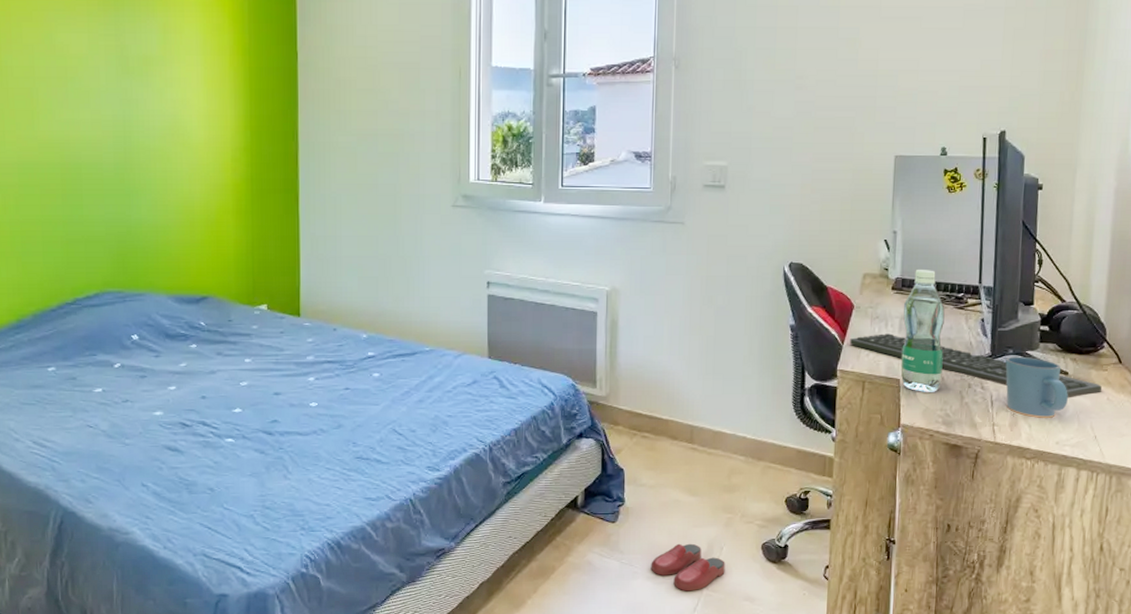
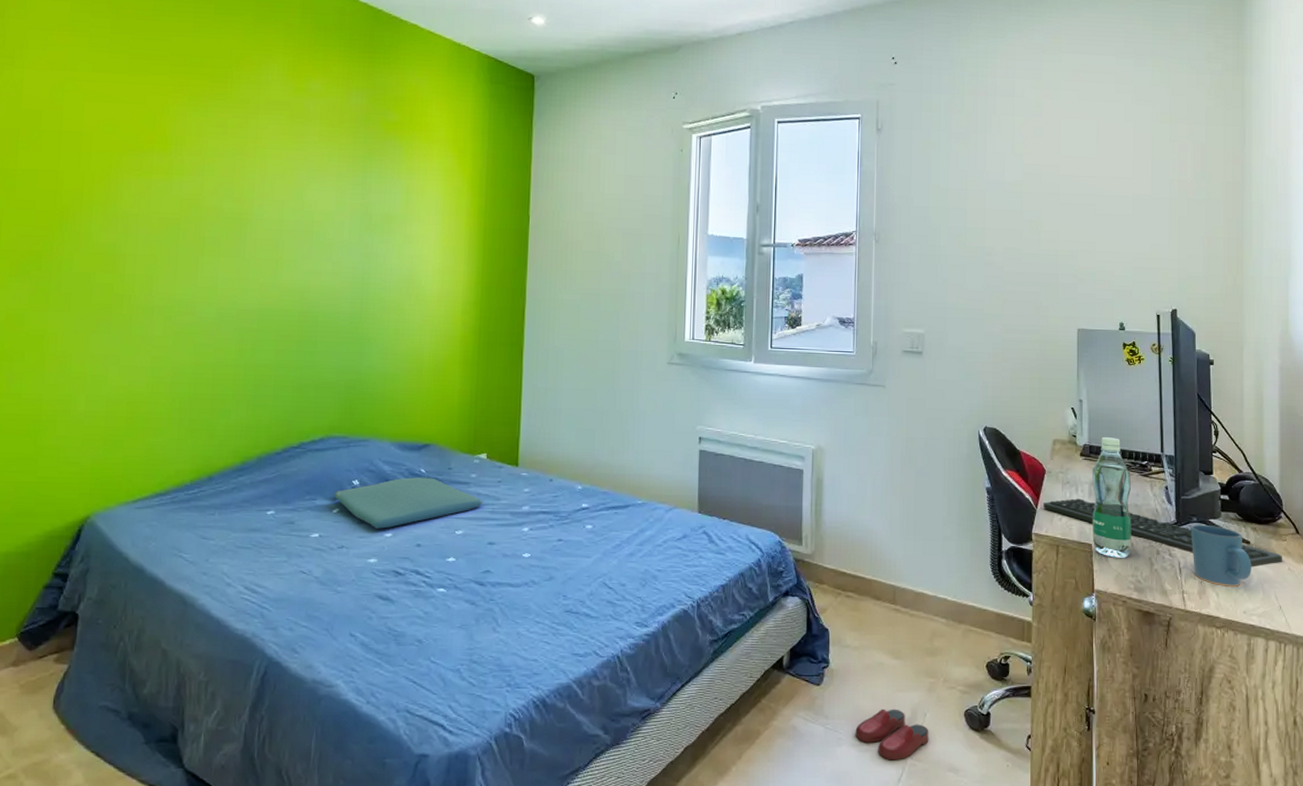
cushion: none [114,330,267,382] -> present [335,477,483,529]

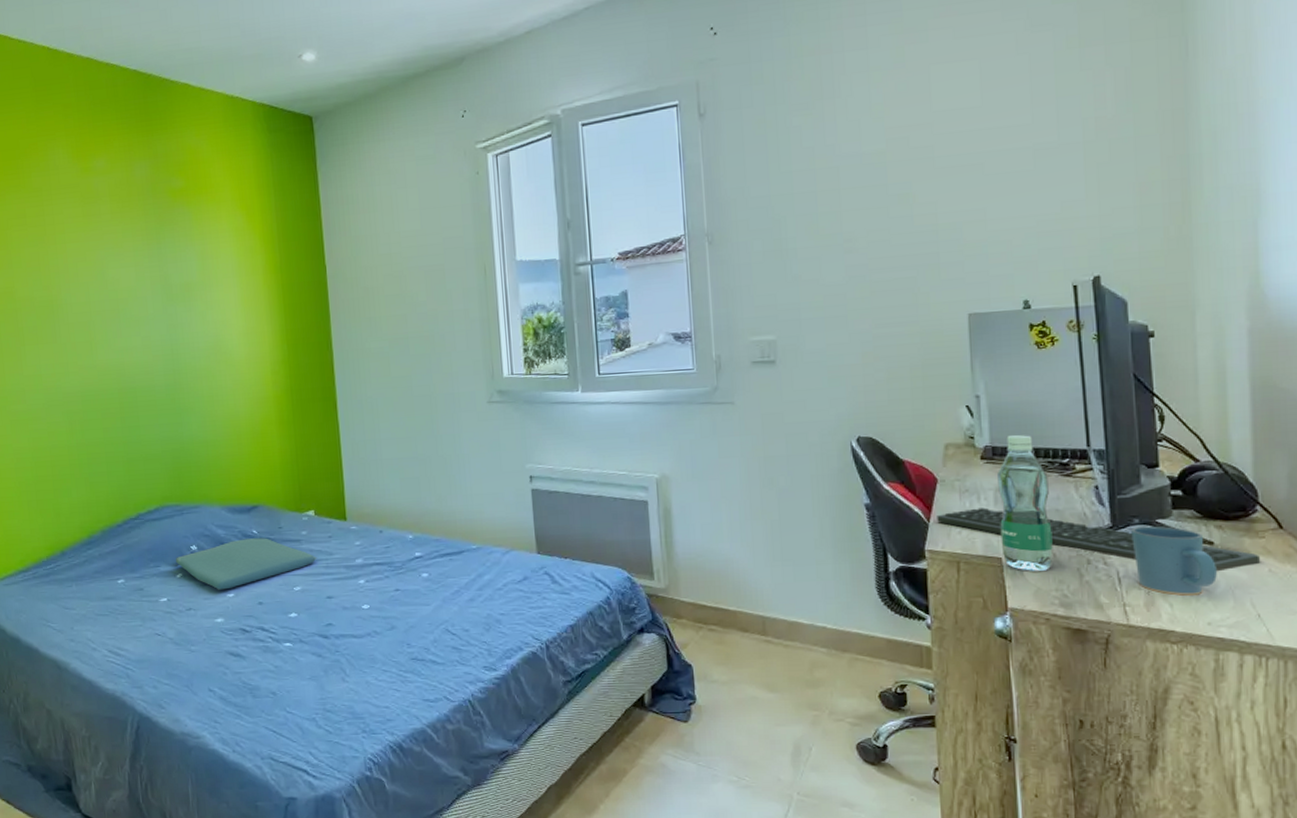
slippers: present [855,709,929,760] -> none [731,743,817,796]

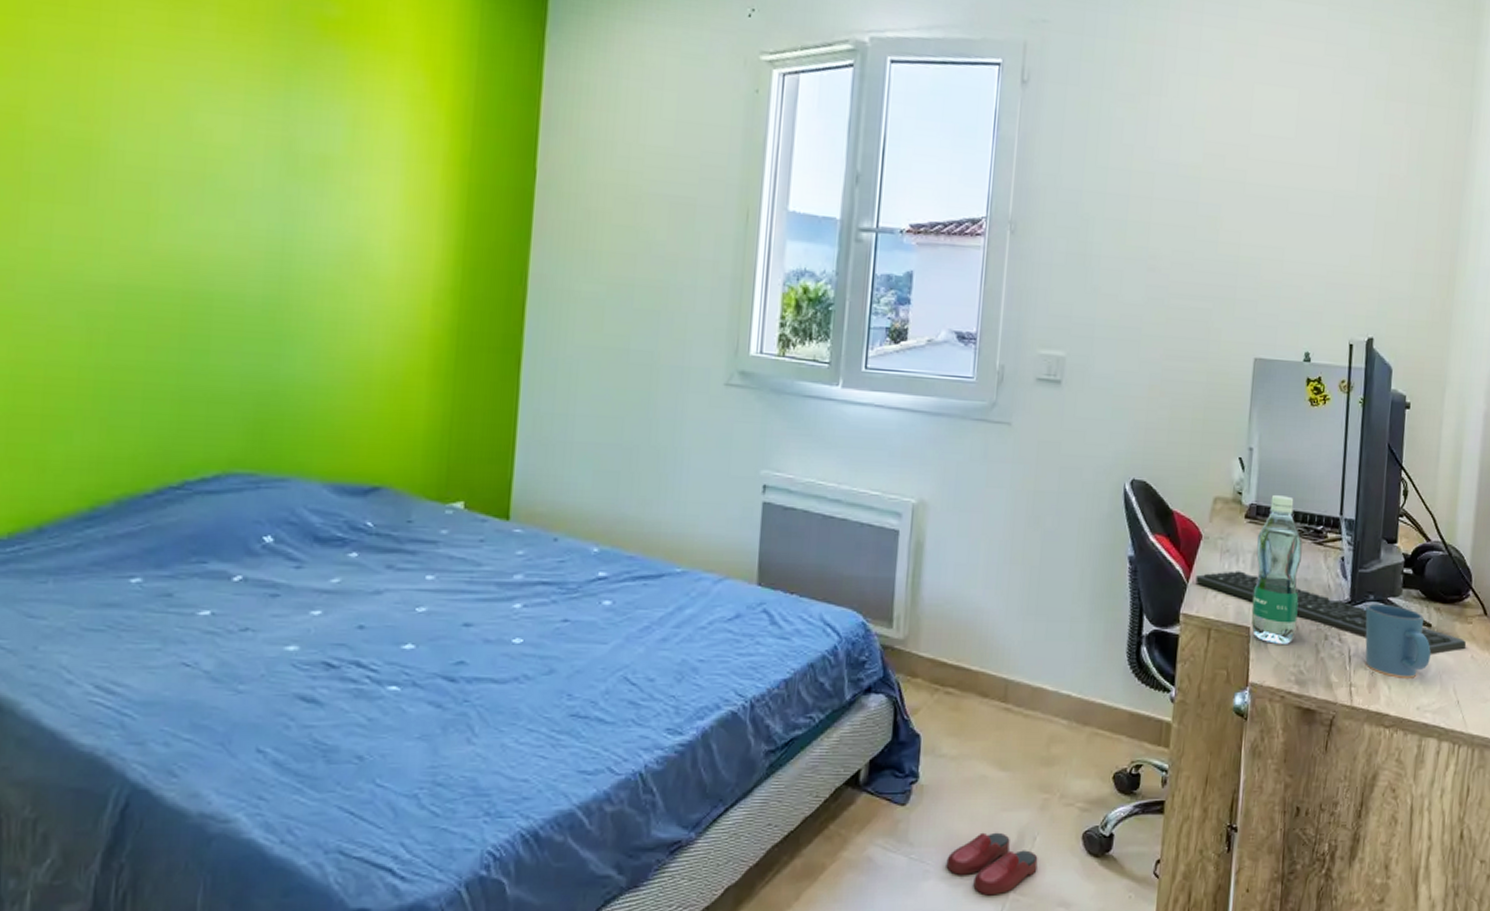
cushion: present [176,538,317,590] -> none [235,533,458,604]
slippers: none [731,743,817,796] -> present [946,832,1038,896]

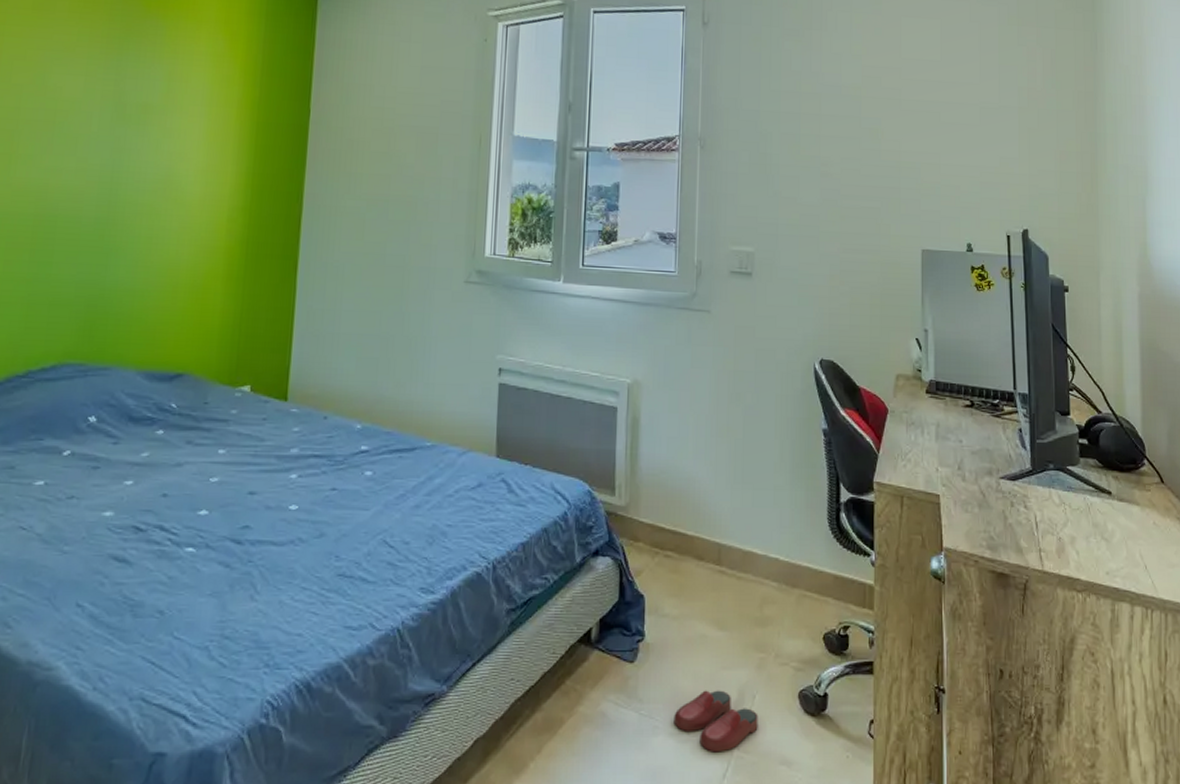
computer keyboard: present [1196,571,1467,655] -> none [886,442,1148,522]
bottle: present [1251,495,1303,644] -> none [940,372,983,511]
mug: present [1365,603,1431,678] -> none [1047,472,1114,544]

